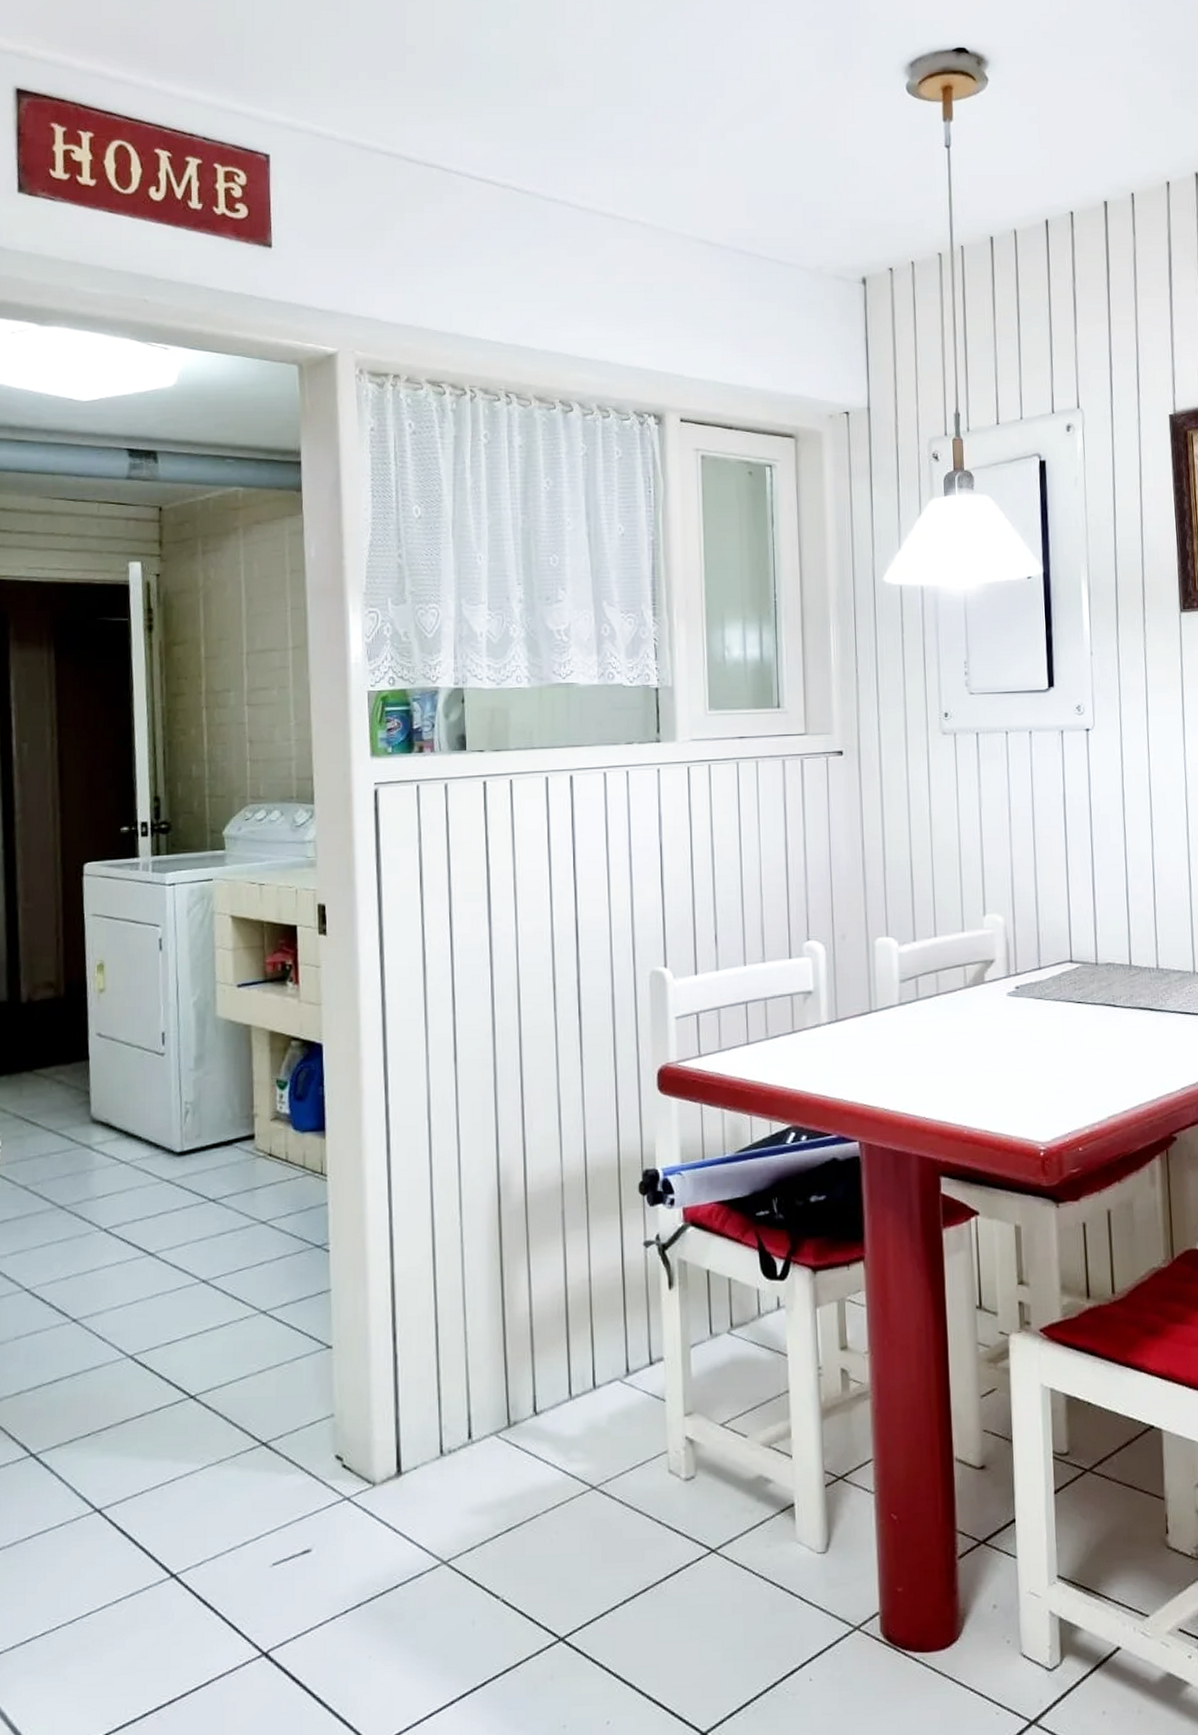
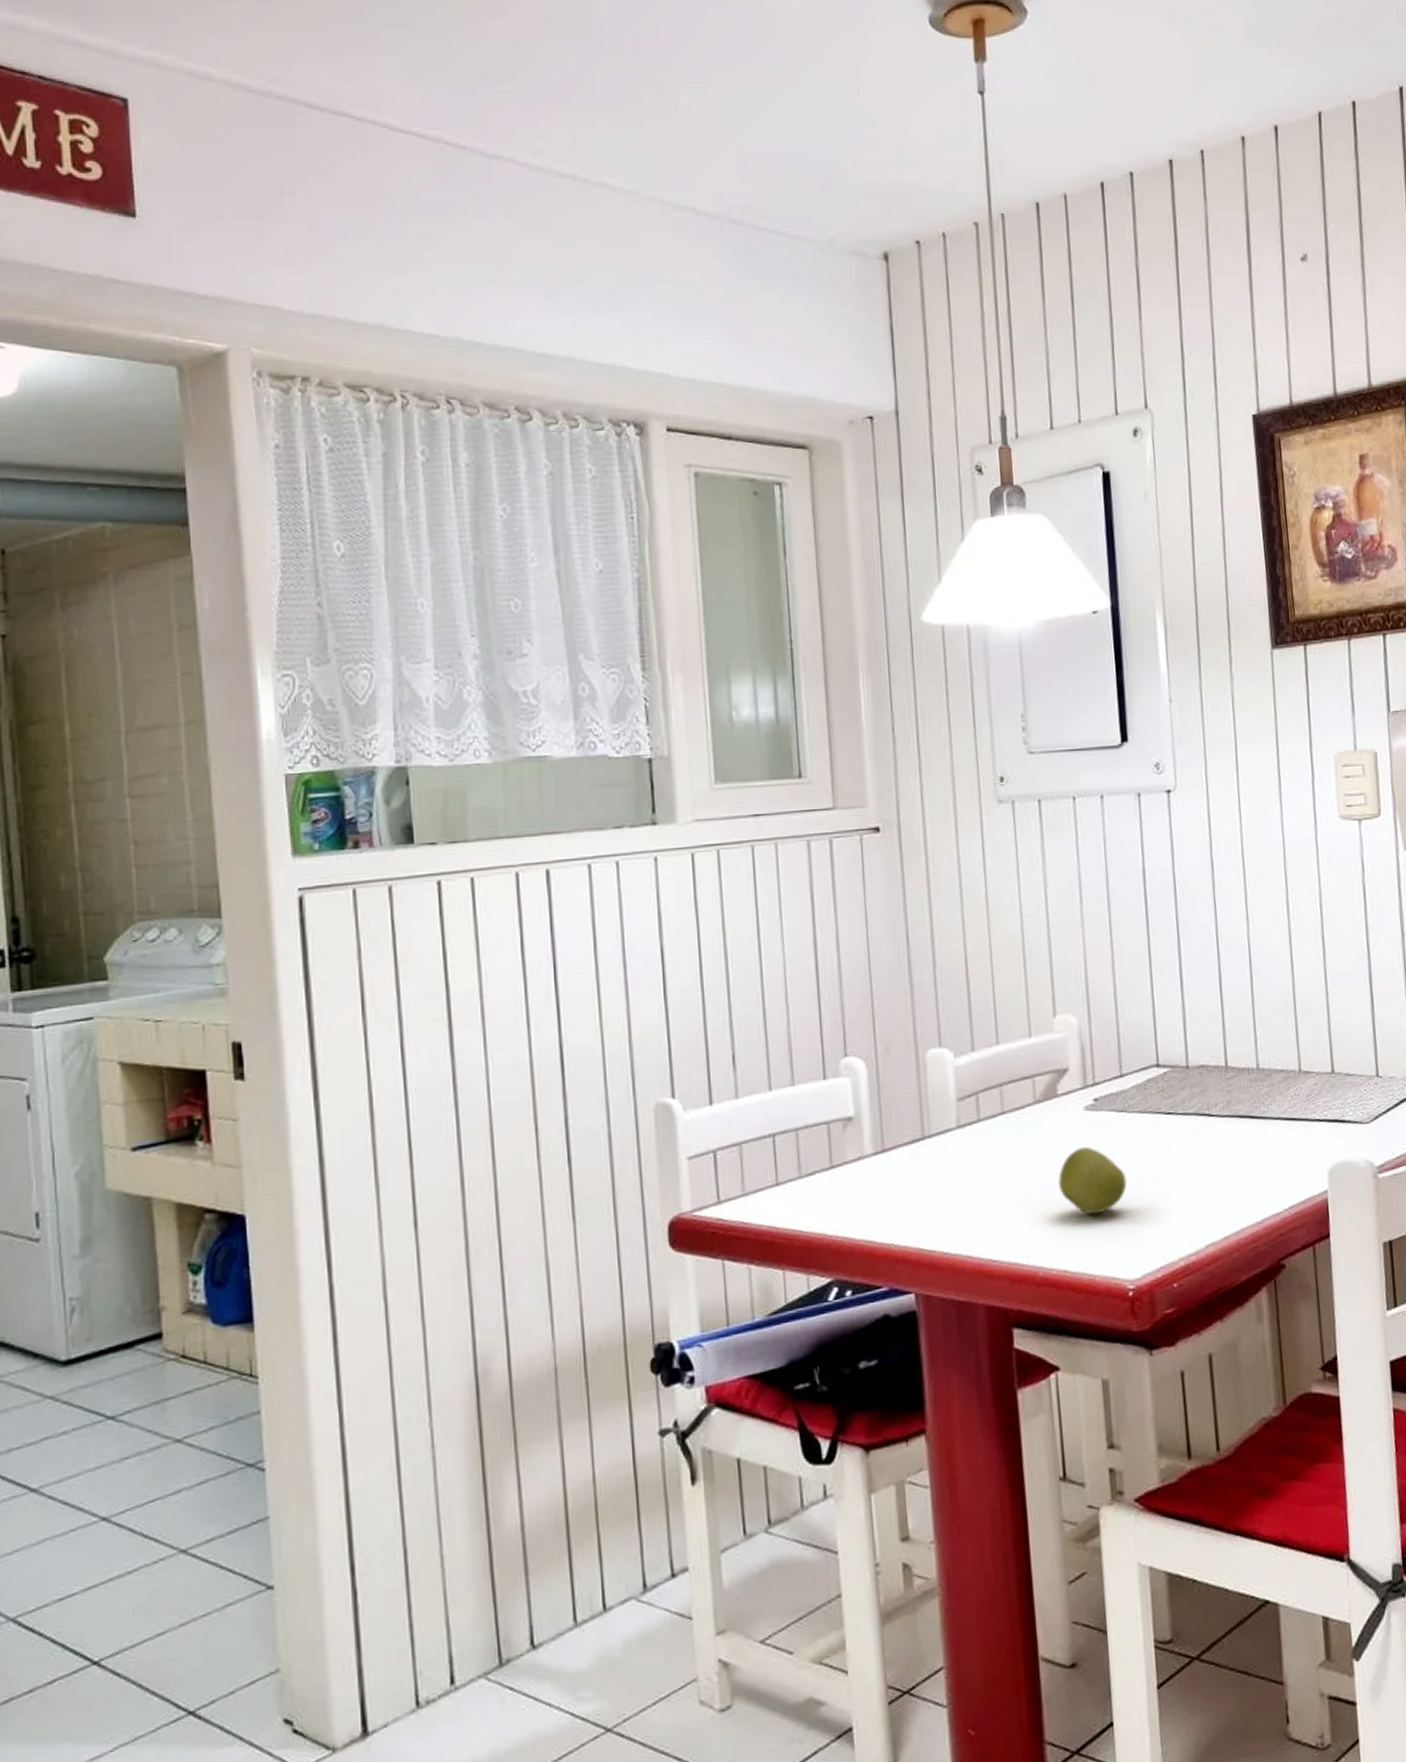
apple: none [983,1026,1042,1085] -> present [1058,1146,1127,1215]

